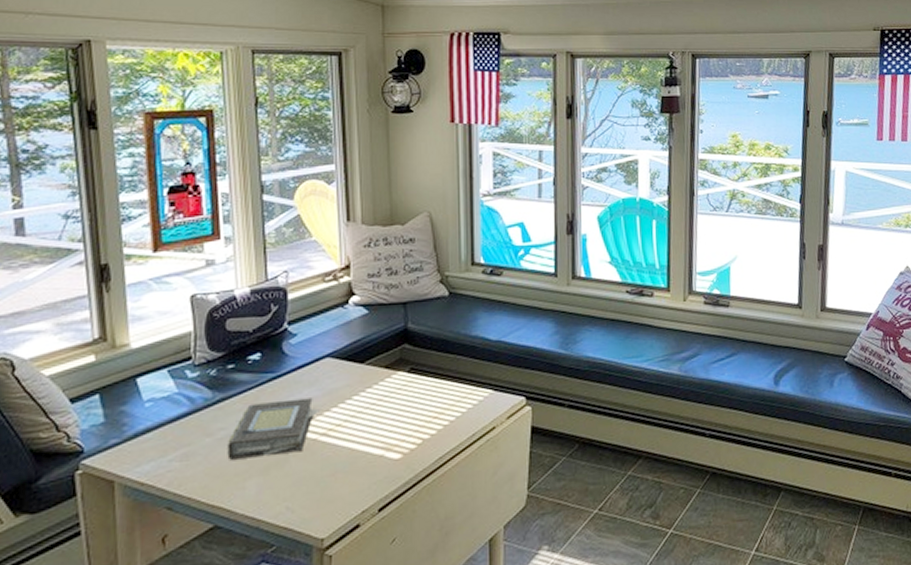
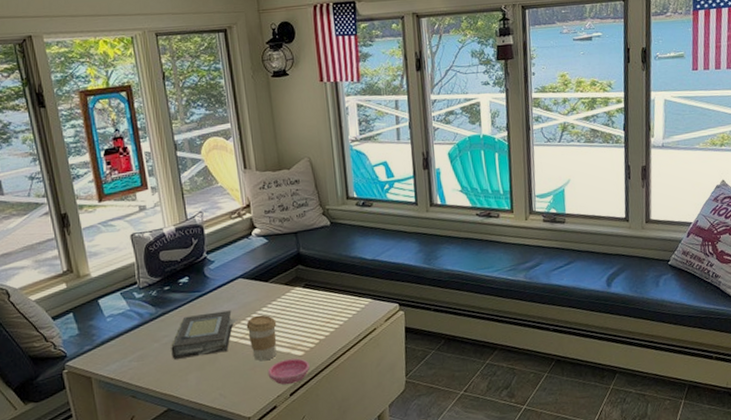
coffee cup: none [330,405,370,465] -> present [246,314,277,361]
saucer: none [352,463,407,497] -> present [267,358,310,385]

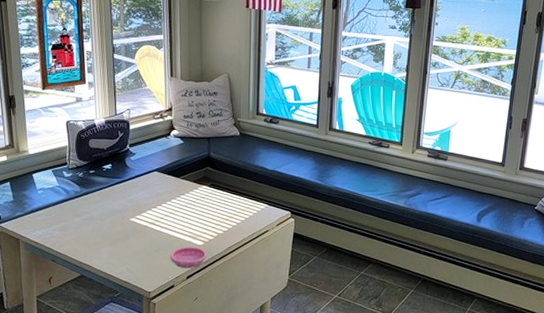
book: present [171,310,238,359] -> none [89,197,150,234]
coffee cup: present [246,314,277,361] -> none [156,205,183,246]

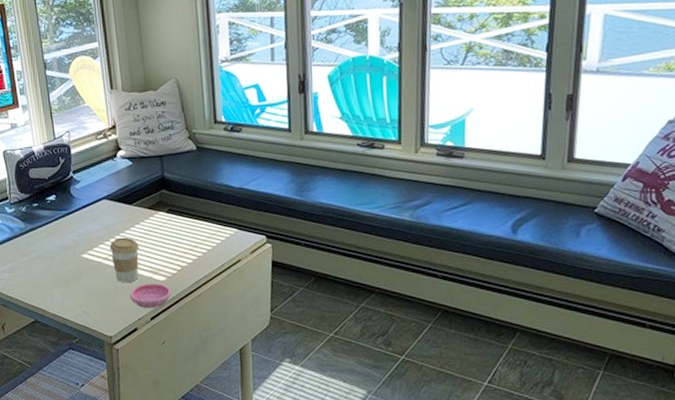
coffee cup: none [156,205,183,246] -> present [109,237,140,283]

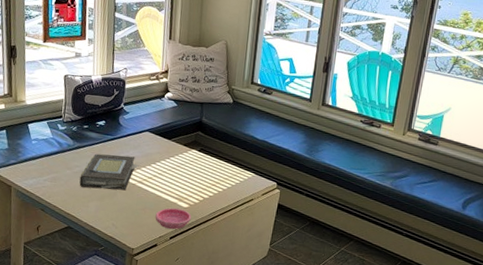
book: none [38,230,102,274] -> present [79,153,139,191]
coffee cup: present [109,237,140,283] -> none [145,166,171,205]

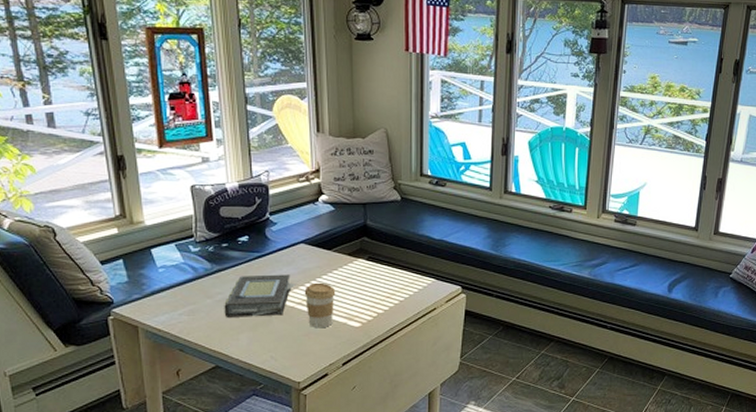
coffee cup: none [145,166,171,205] -> present [304,282,336,329]
saucer: present [155,208,191,230] -> none [322,330,365,355]

